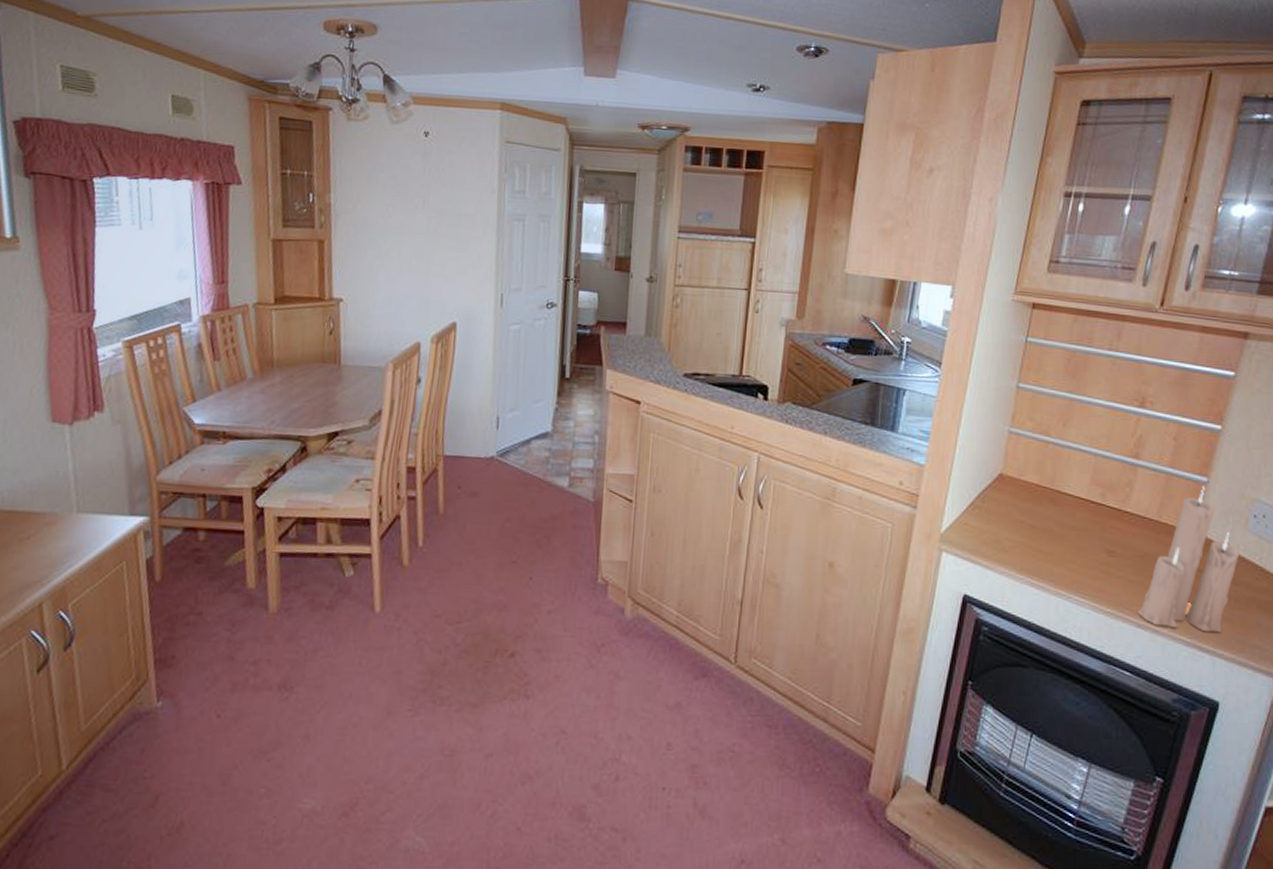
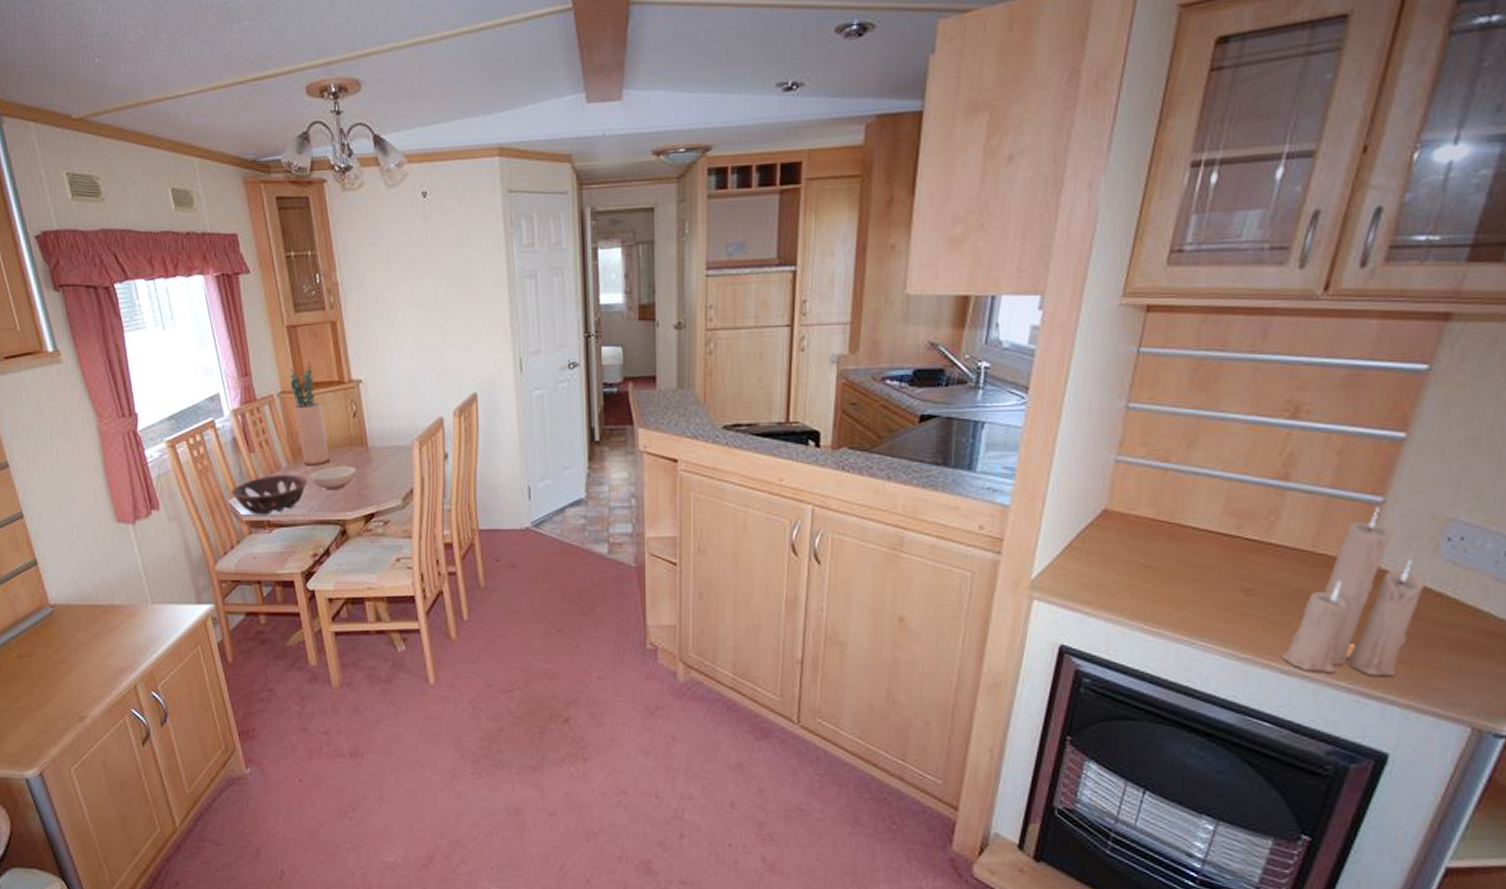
decorative bowl: none [187,385,273,424] -> present [231,473,308,513]
vase: none [267,276,301,380] -> present [290,361,331,466]
bowl: none [276,381,325,406] -> present [310,466,356,491]

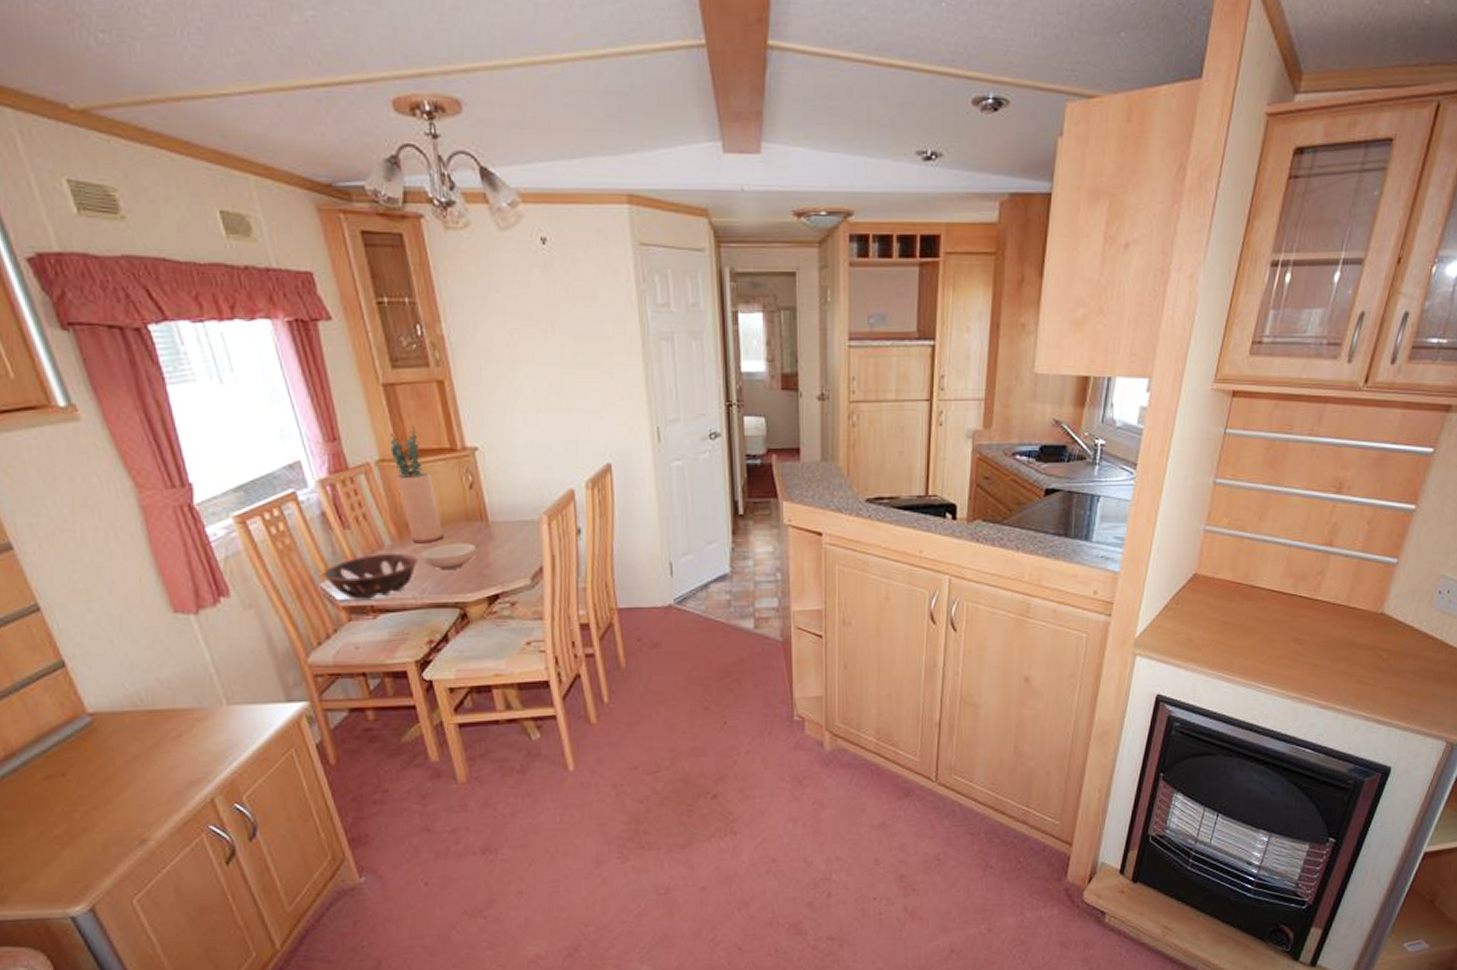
candle: present [1282,506,1425,677] -> none [1321,567,1422,706]

